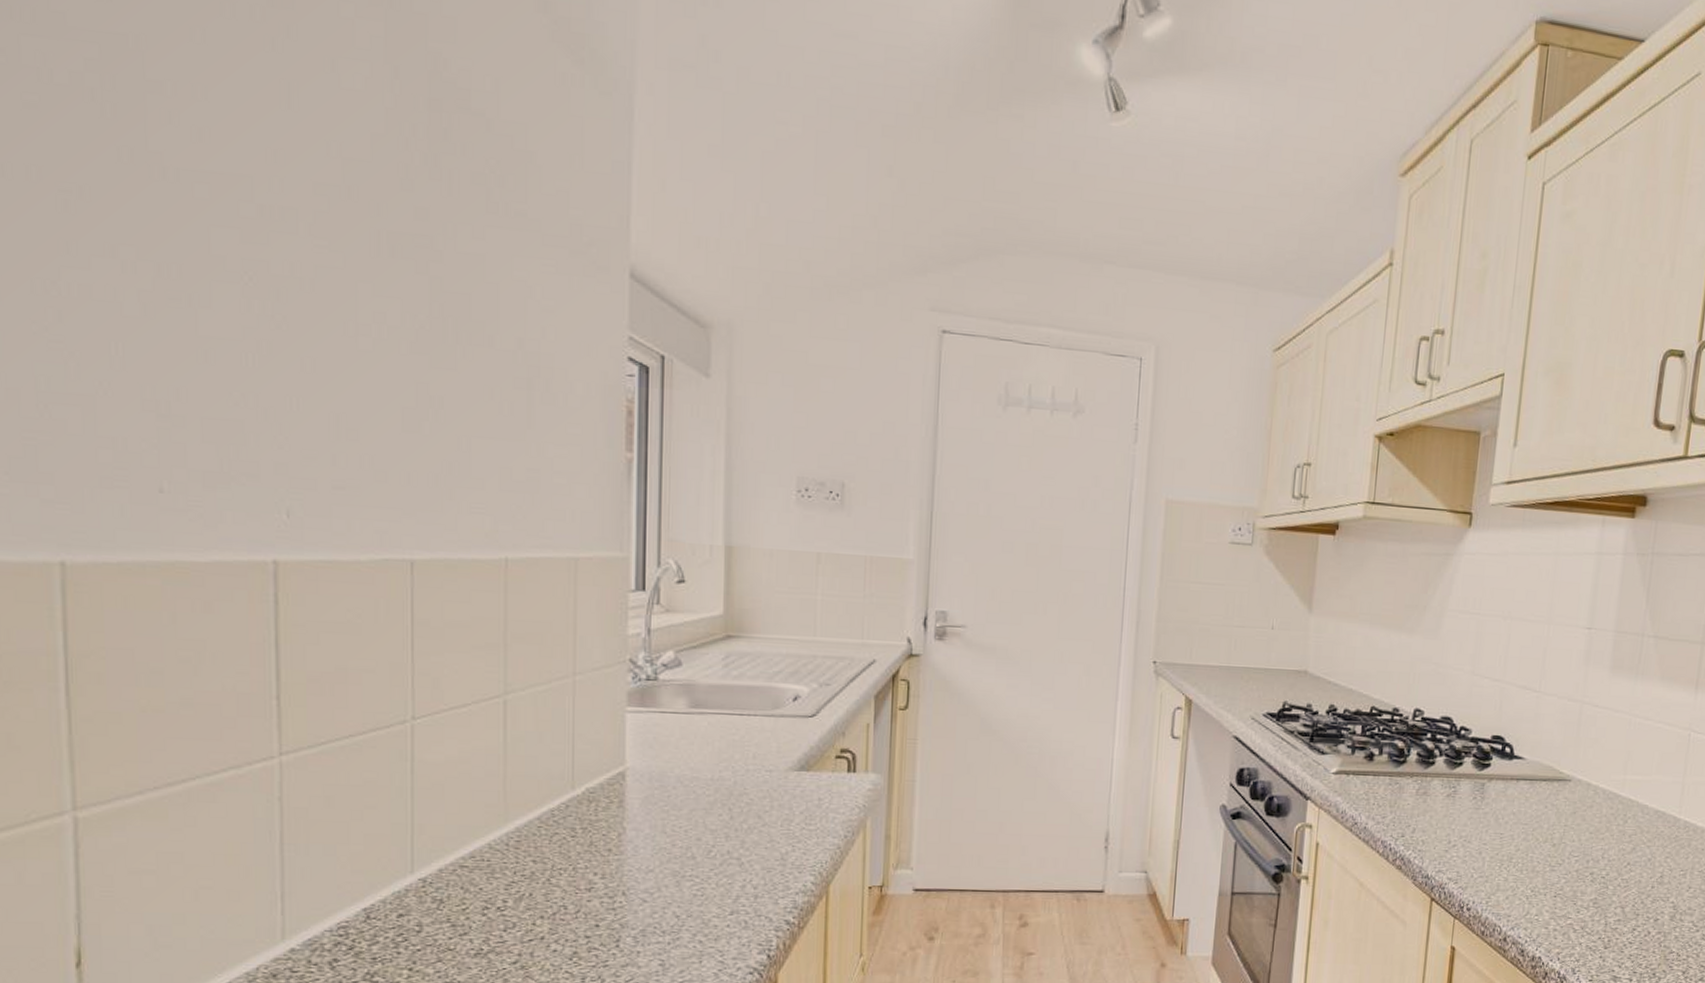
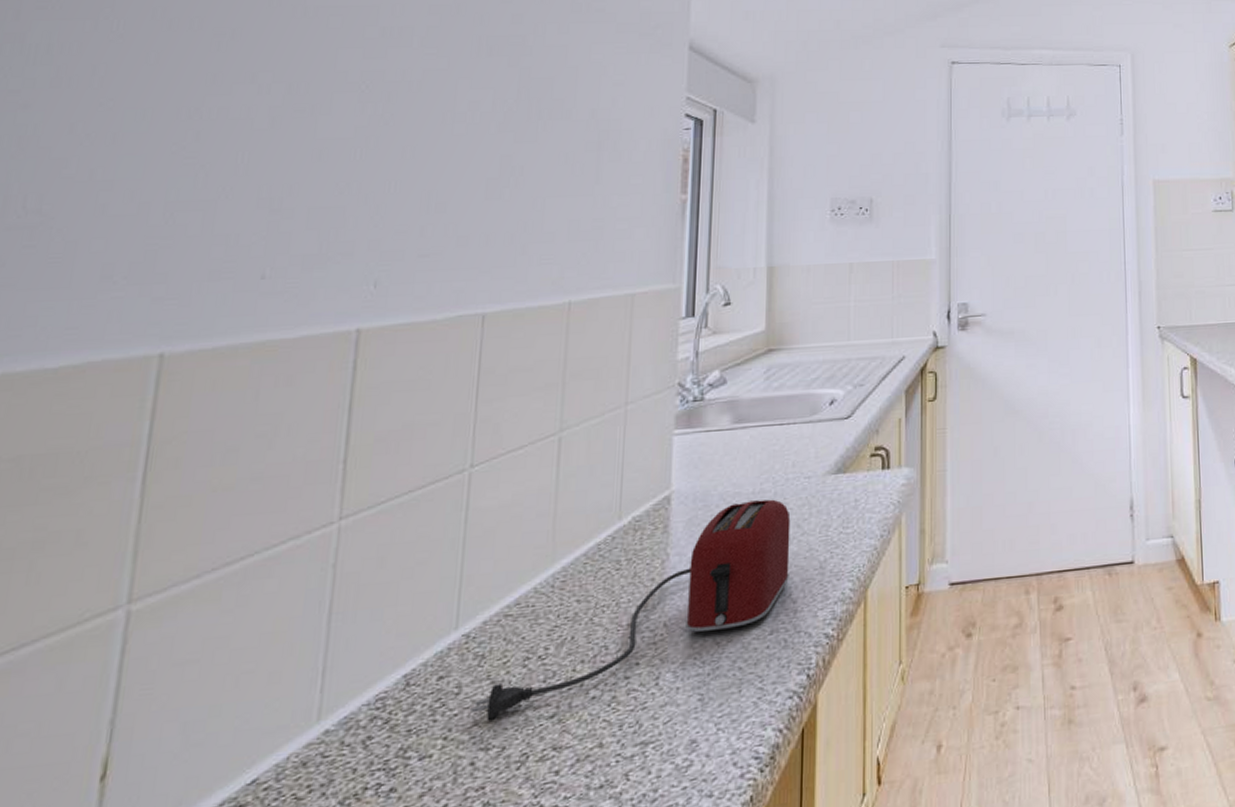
toaster: none [433,787,751,960] -> present [470,499,791,722]

